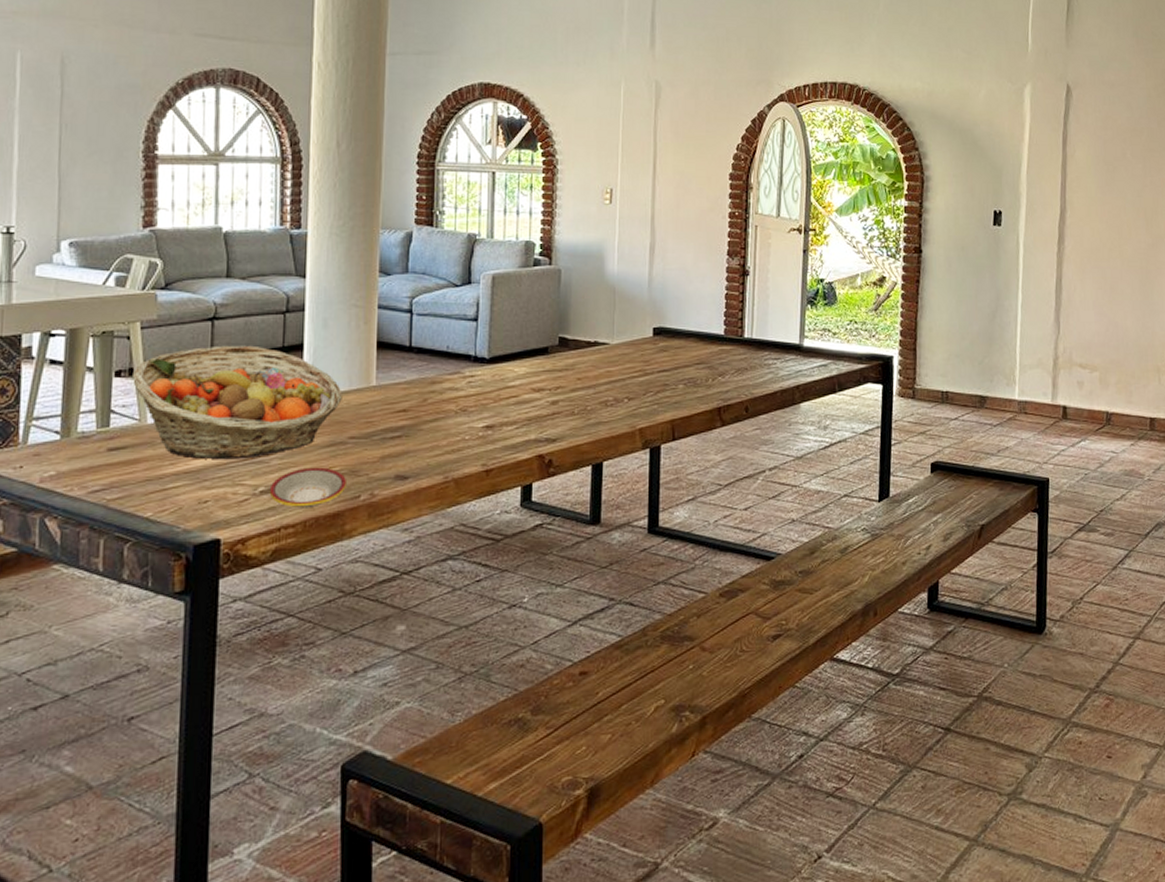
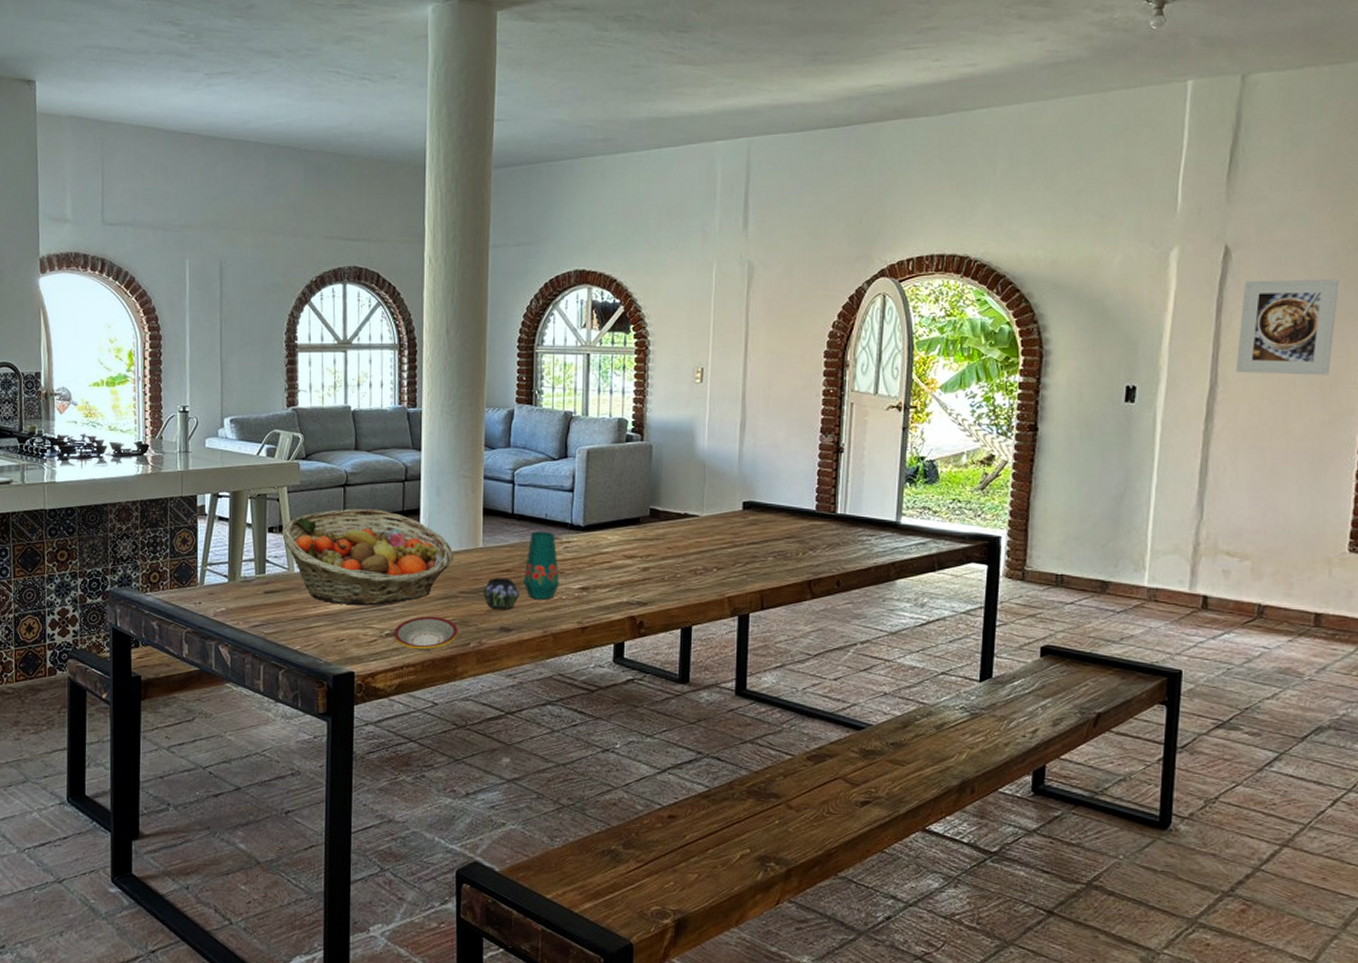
vase: none [375,365,462,456] -> present [483,531,559,610]
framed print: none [1079,116,1154,203] -> present [1236,279,1339,376]

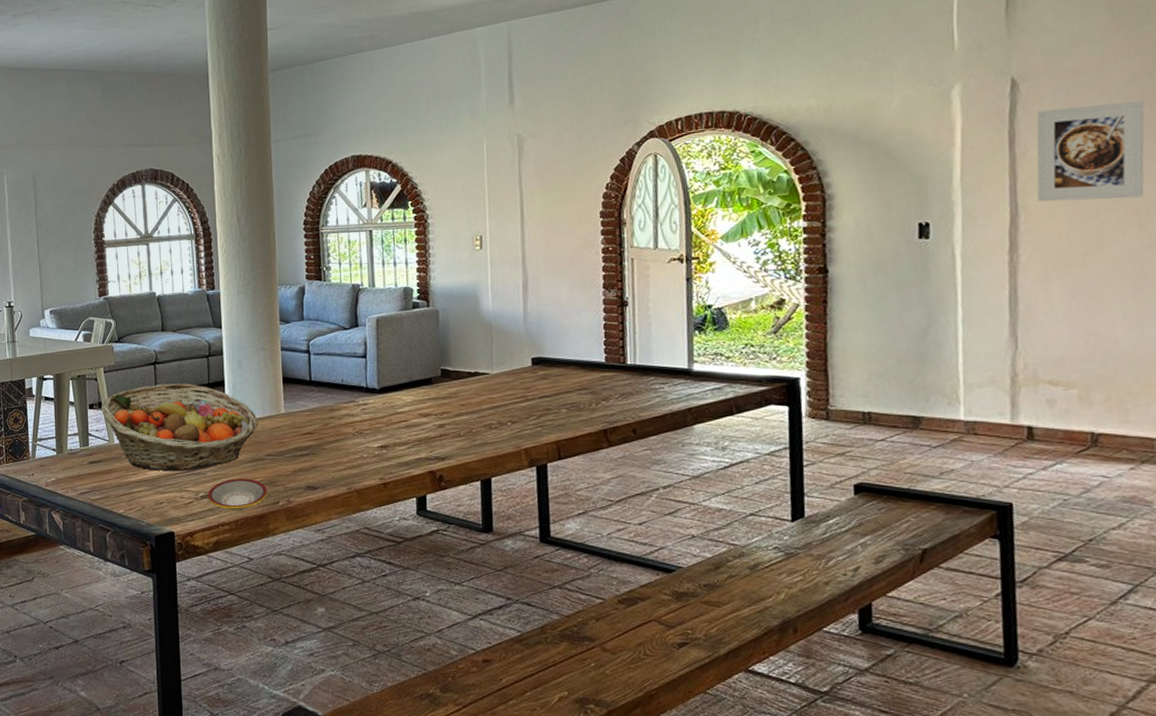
vase: present [483,531,559,610] -> none [288,395,359,470]

